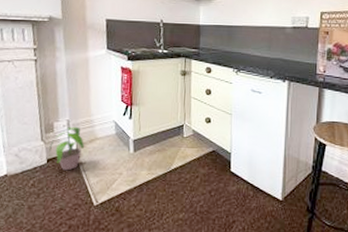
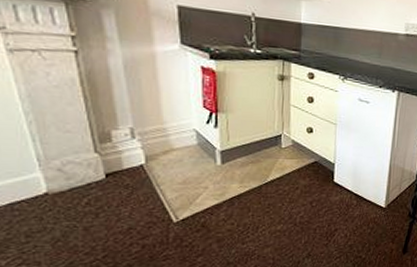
potted plant: present [49,127,84,171] -> none [107,136,156,186]

